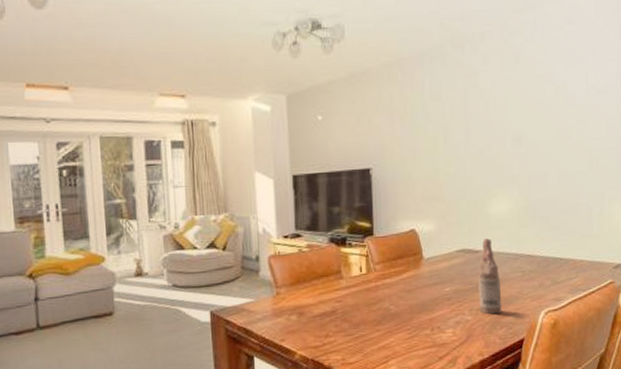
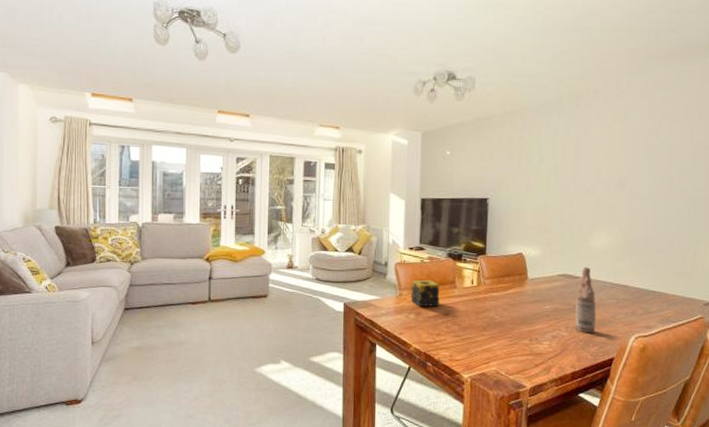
candle: none [289,272,325,306] -> present [410,279,440,307]

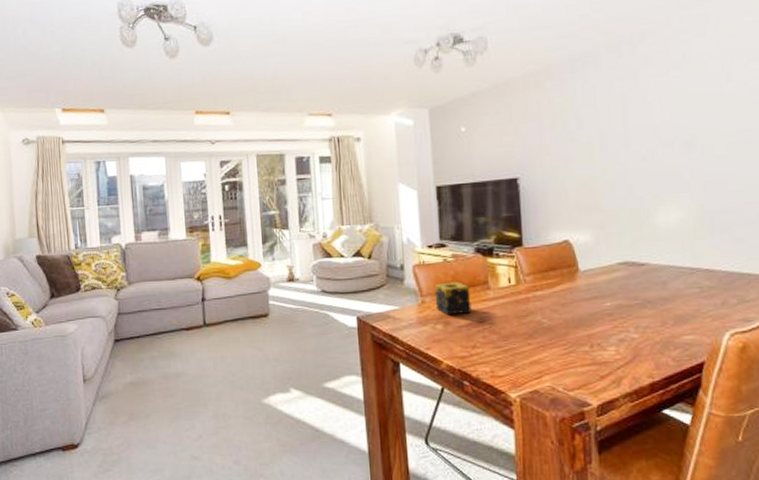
bottle: present [575,267,596,334] -> none [644,251,676,334]

